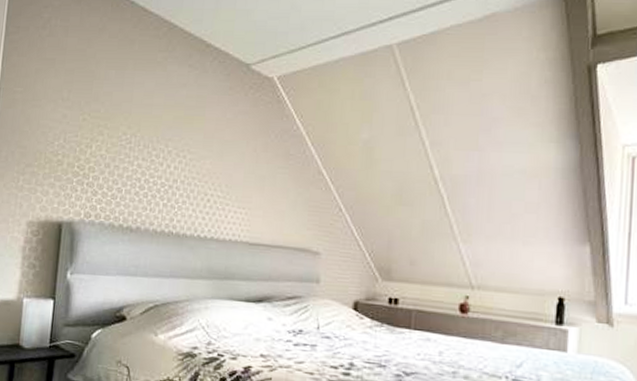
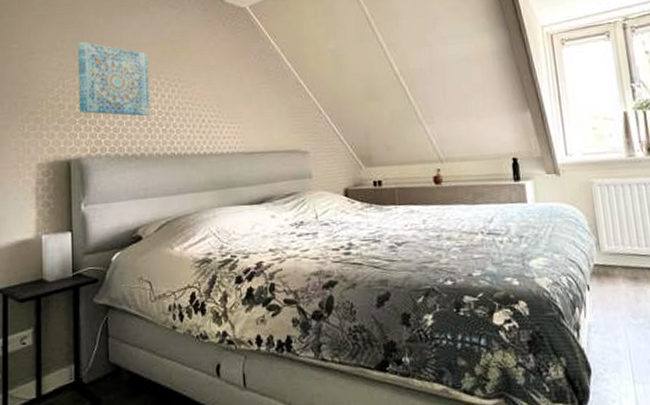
wall art: none [77,93,159,187] -> present [77,41,150,117]

